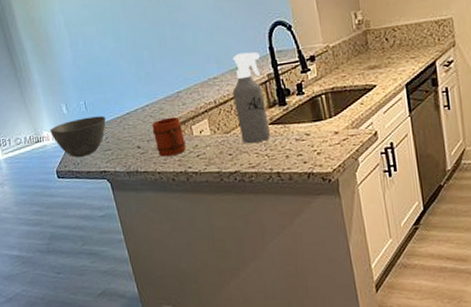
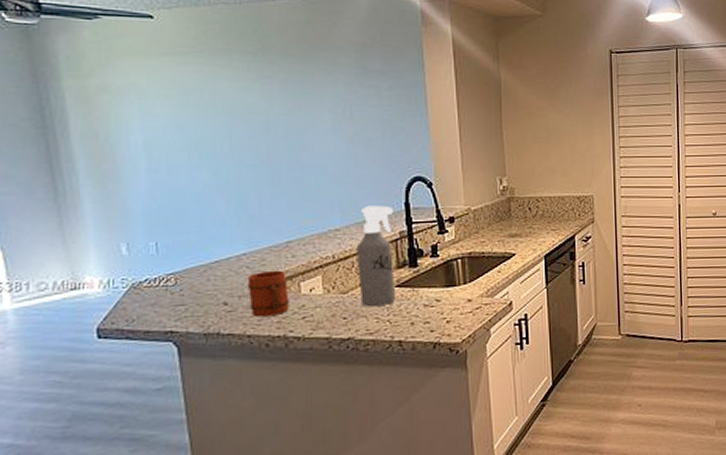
bowl: present [50,115,106,157] -> none [97,262,183,312]

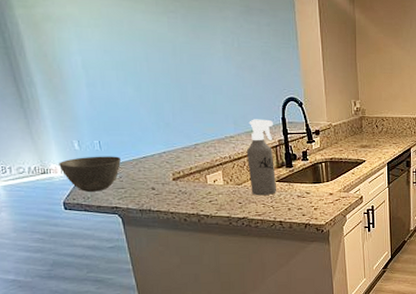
bowl: none [97,262,183,312] -> present [59,156,121,192]
mug: present [247,270,289,318] -> none [167,165,199,200]

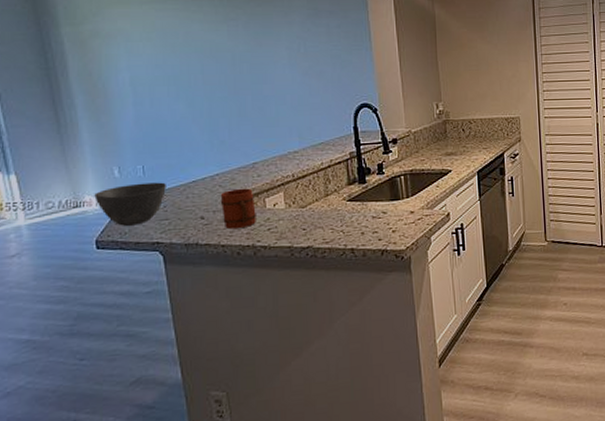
mug: none [167,165,199,200] -> present [220,188,256,230]
spray bottle: present [246,119,277,196] -> none [312,130,348,220]

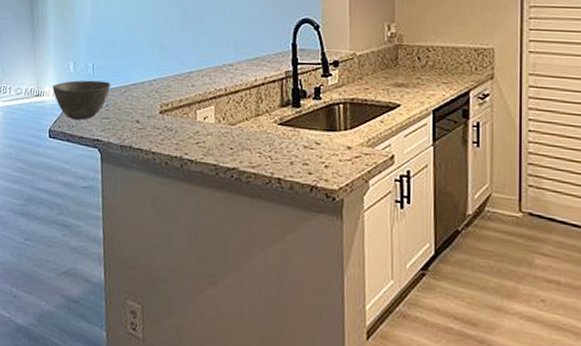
mug: present [220,188,256,230] -> none [155,96,187,138]

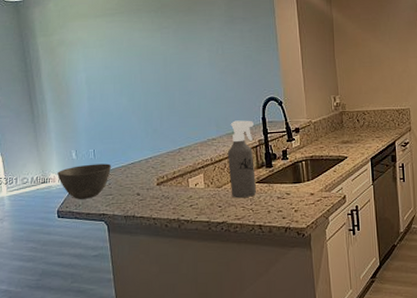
spray bottle: none [245,44,281,142] -> present [227,120,257,199]

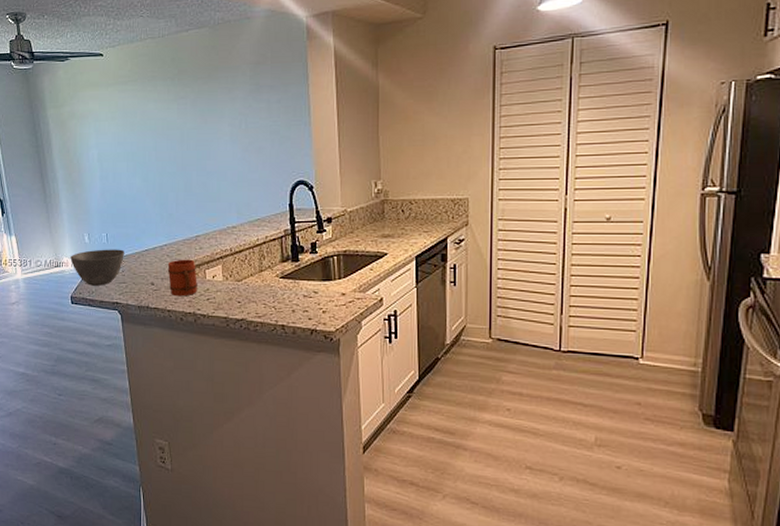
mug: none [152,169,181,205] -> present [167,259,197,297]
spray bottle: present [227,120,257,199] -> none [248,206,281,295]

